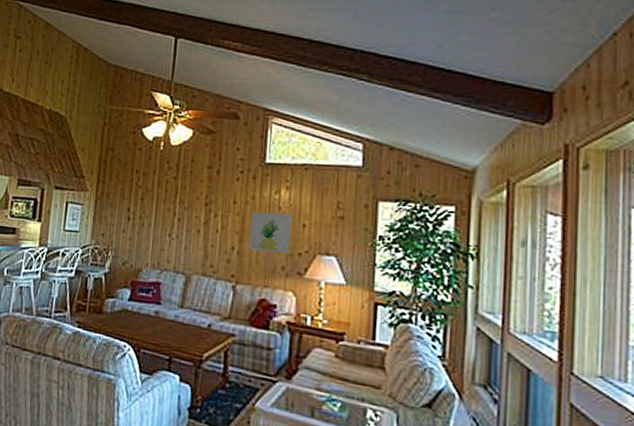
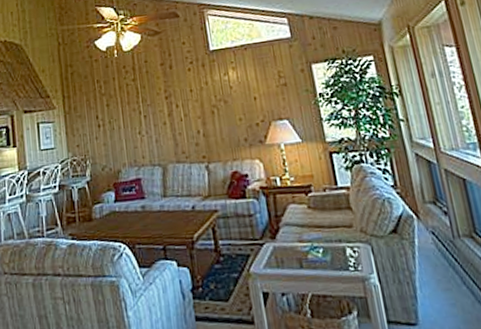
wall art: present [248,211,291,253] -> none [208,91,247,131]

